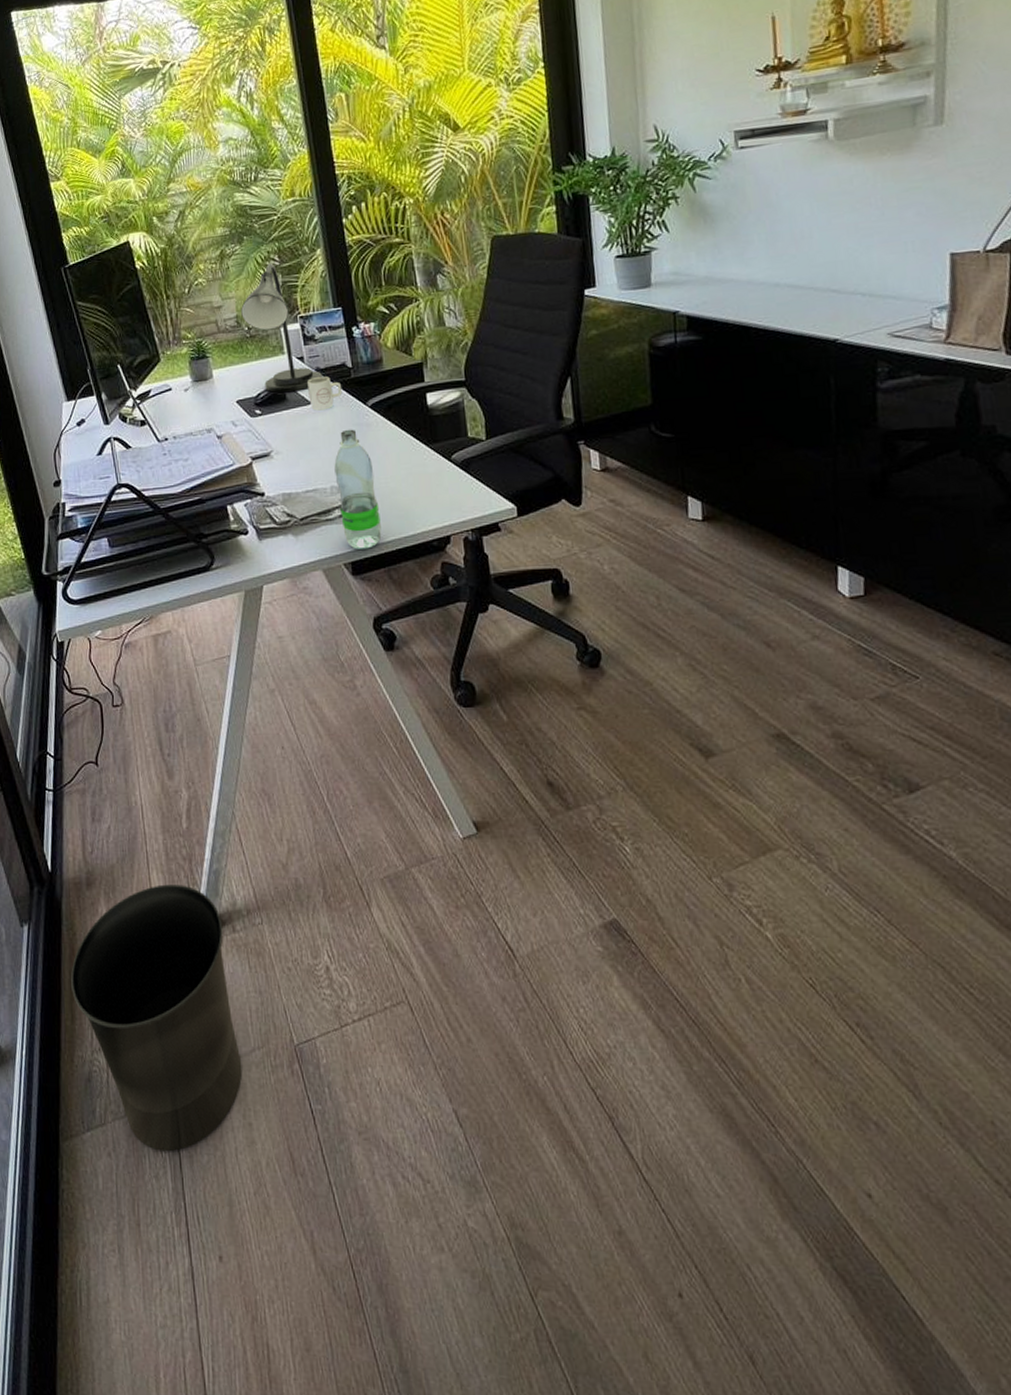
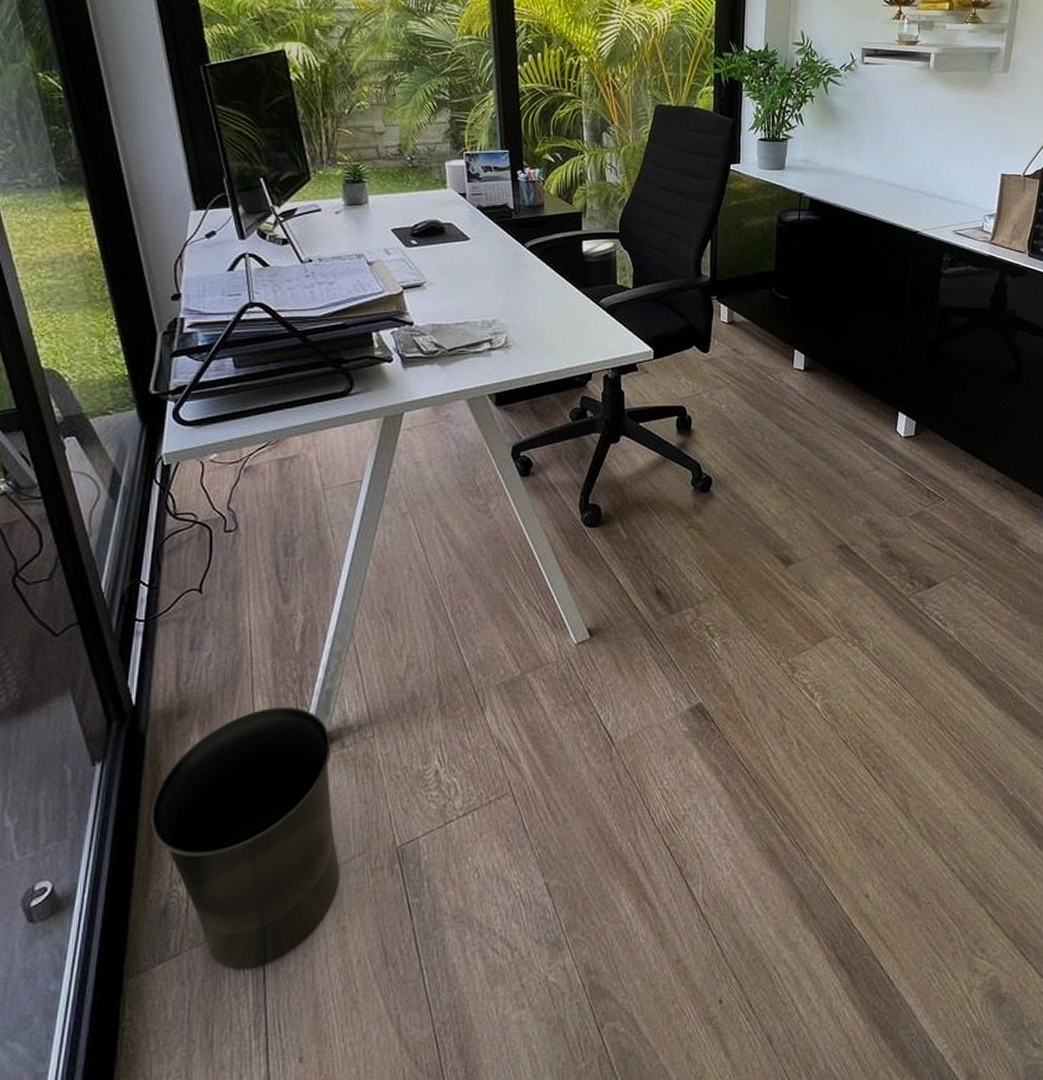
desk lamp: present [241,263,322,393] -> none [405,96,483,226]
mug: present [307,376,343,411] -> none [468,214,502,247]
bottle: present [334,429,382,549] -> none [487,267,528,381]

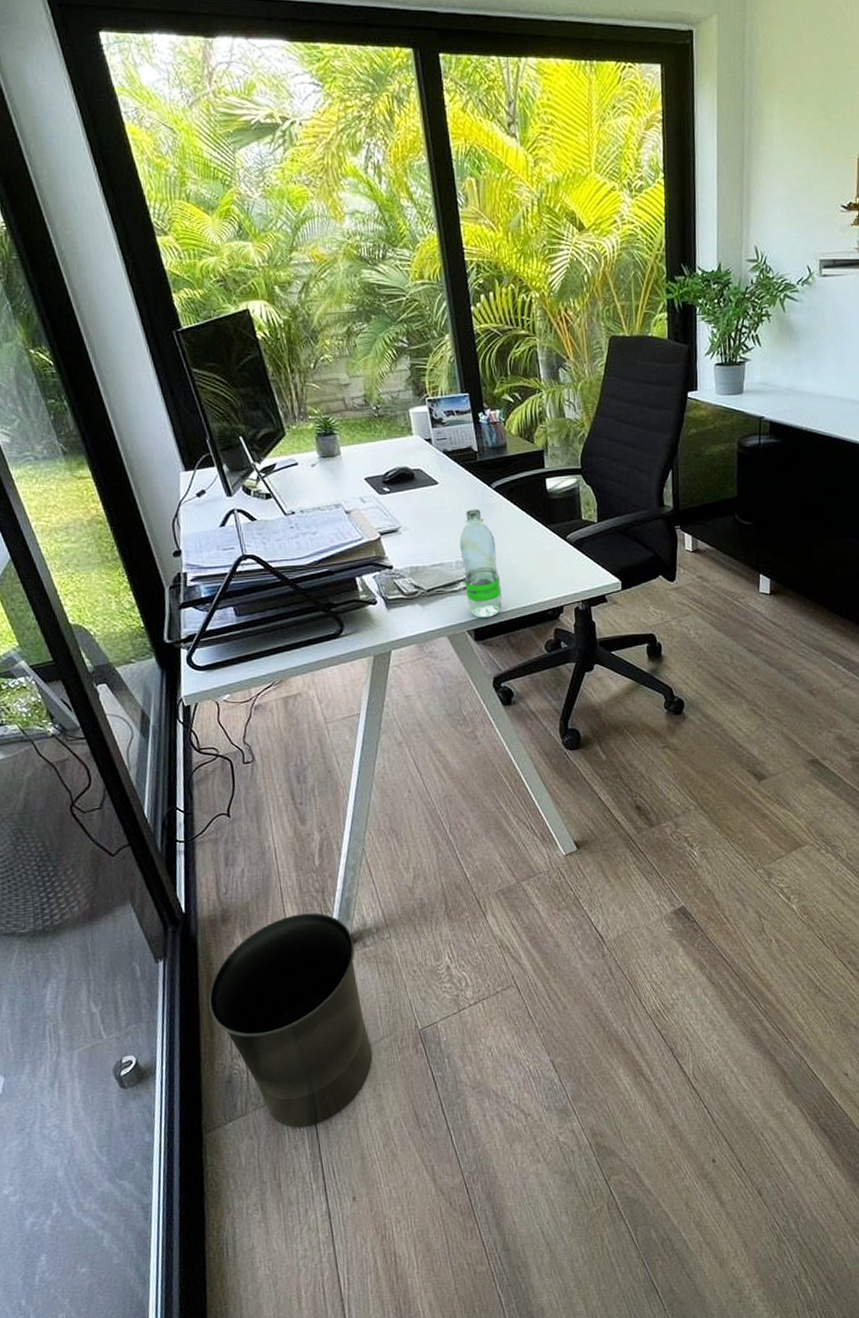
bottle: none [487,267,528,381] -> present [459,509,502,618]

